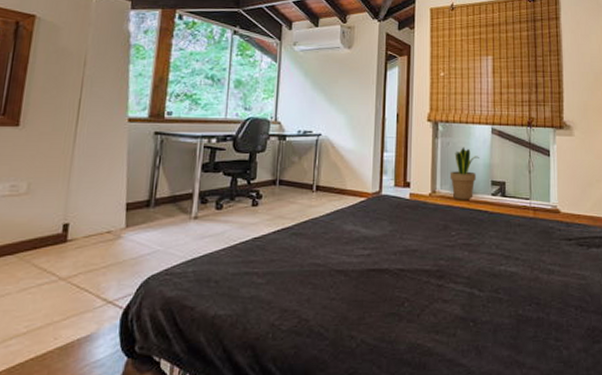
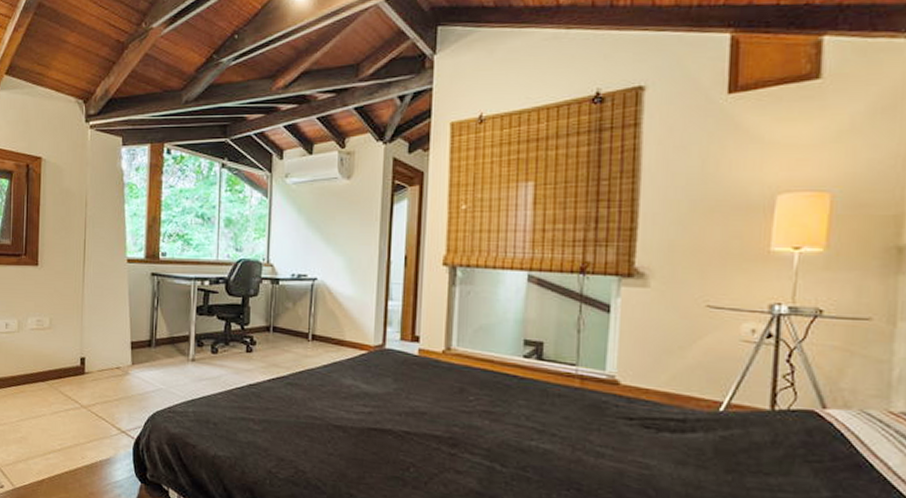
potted plant: present [449,147,479,200] -> none [469,297,509,361]

